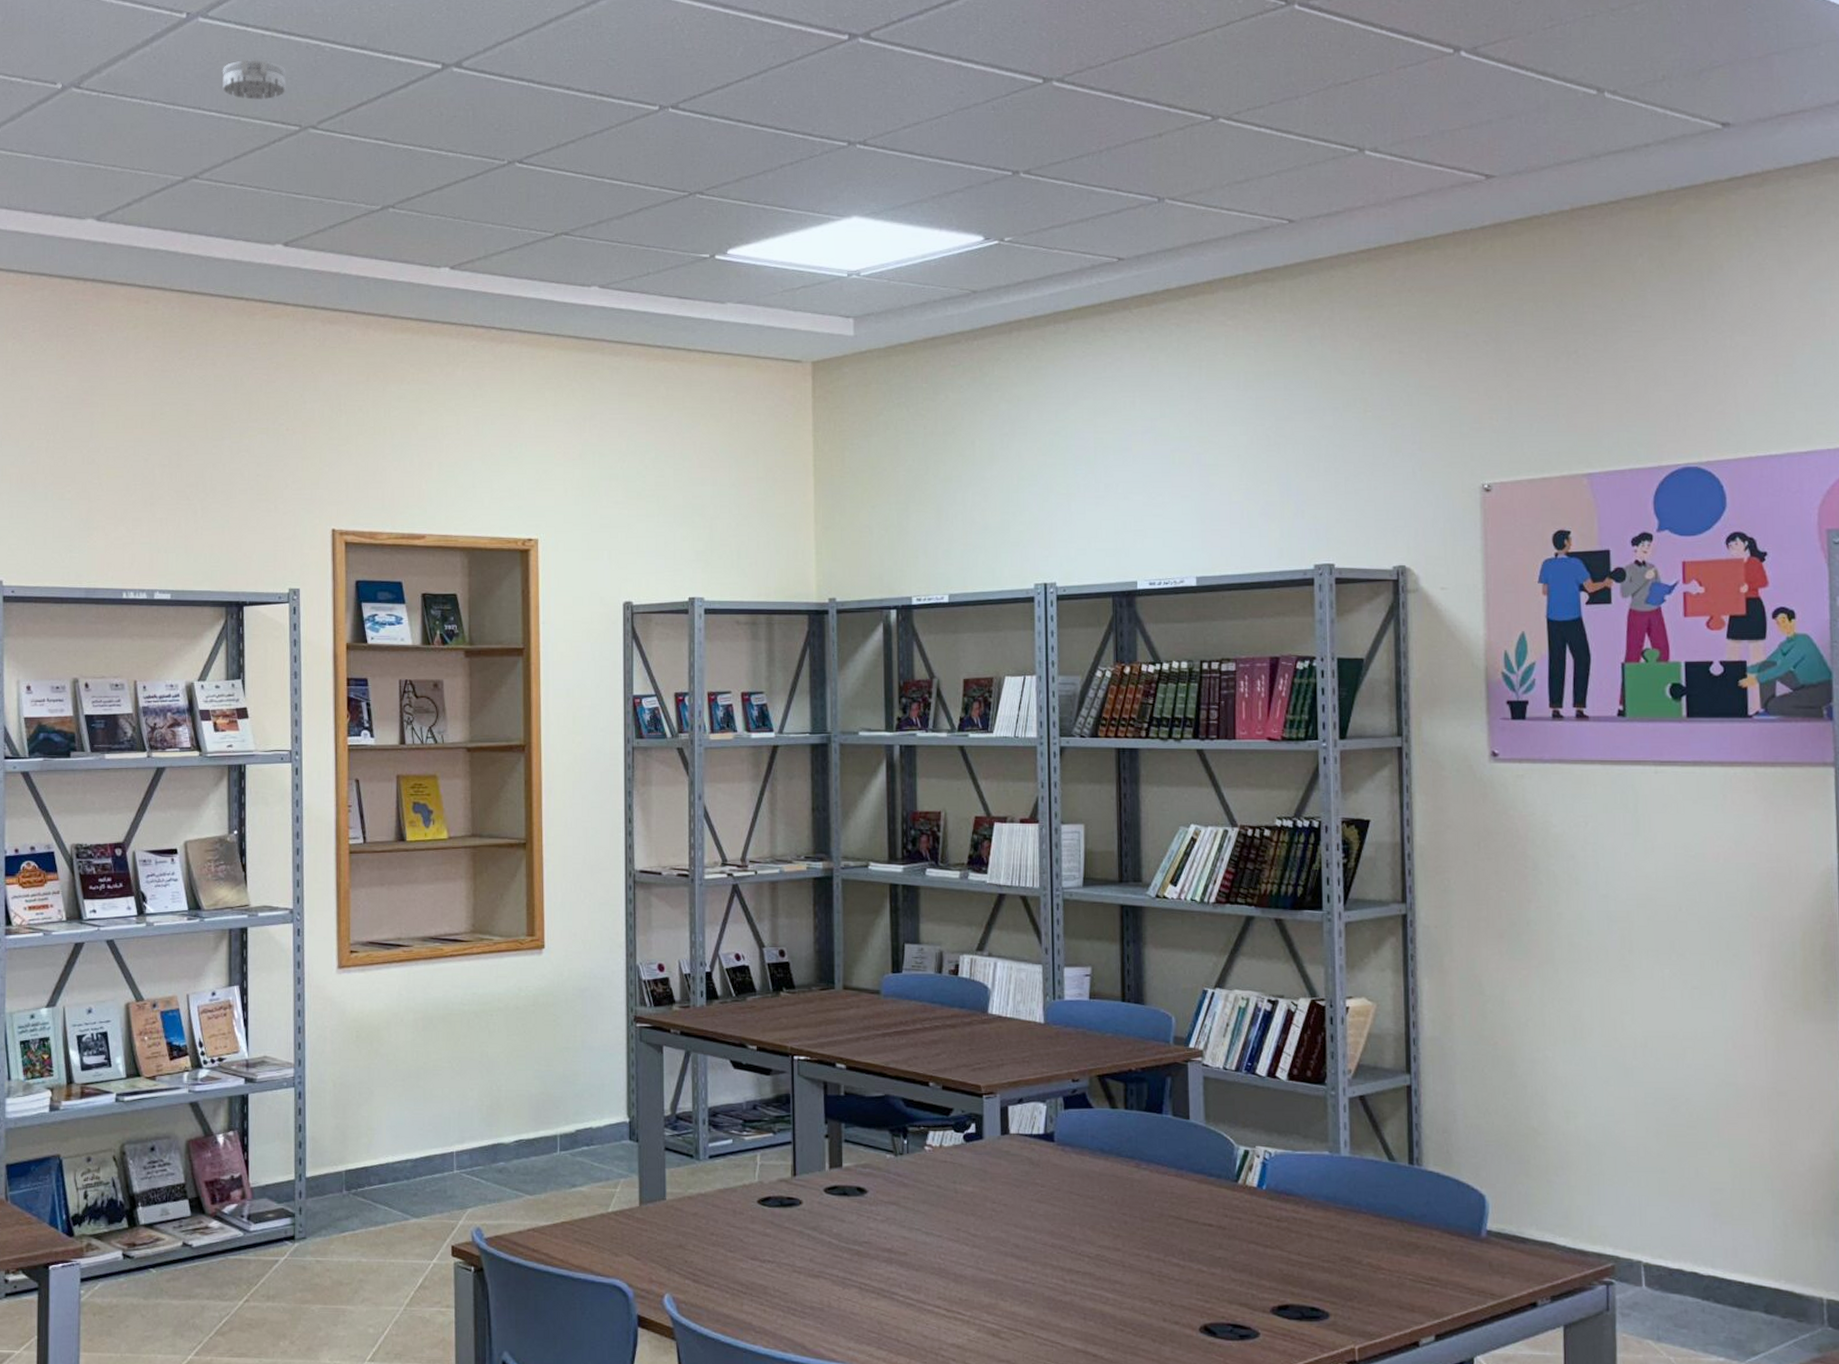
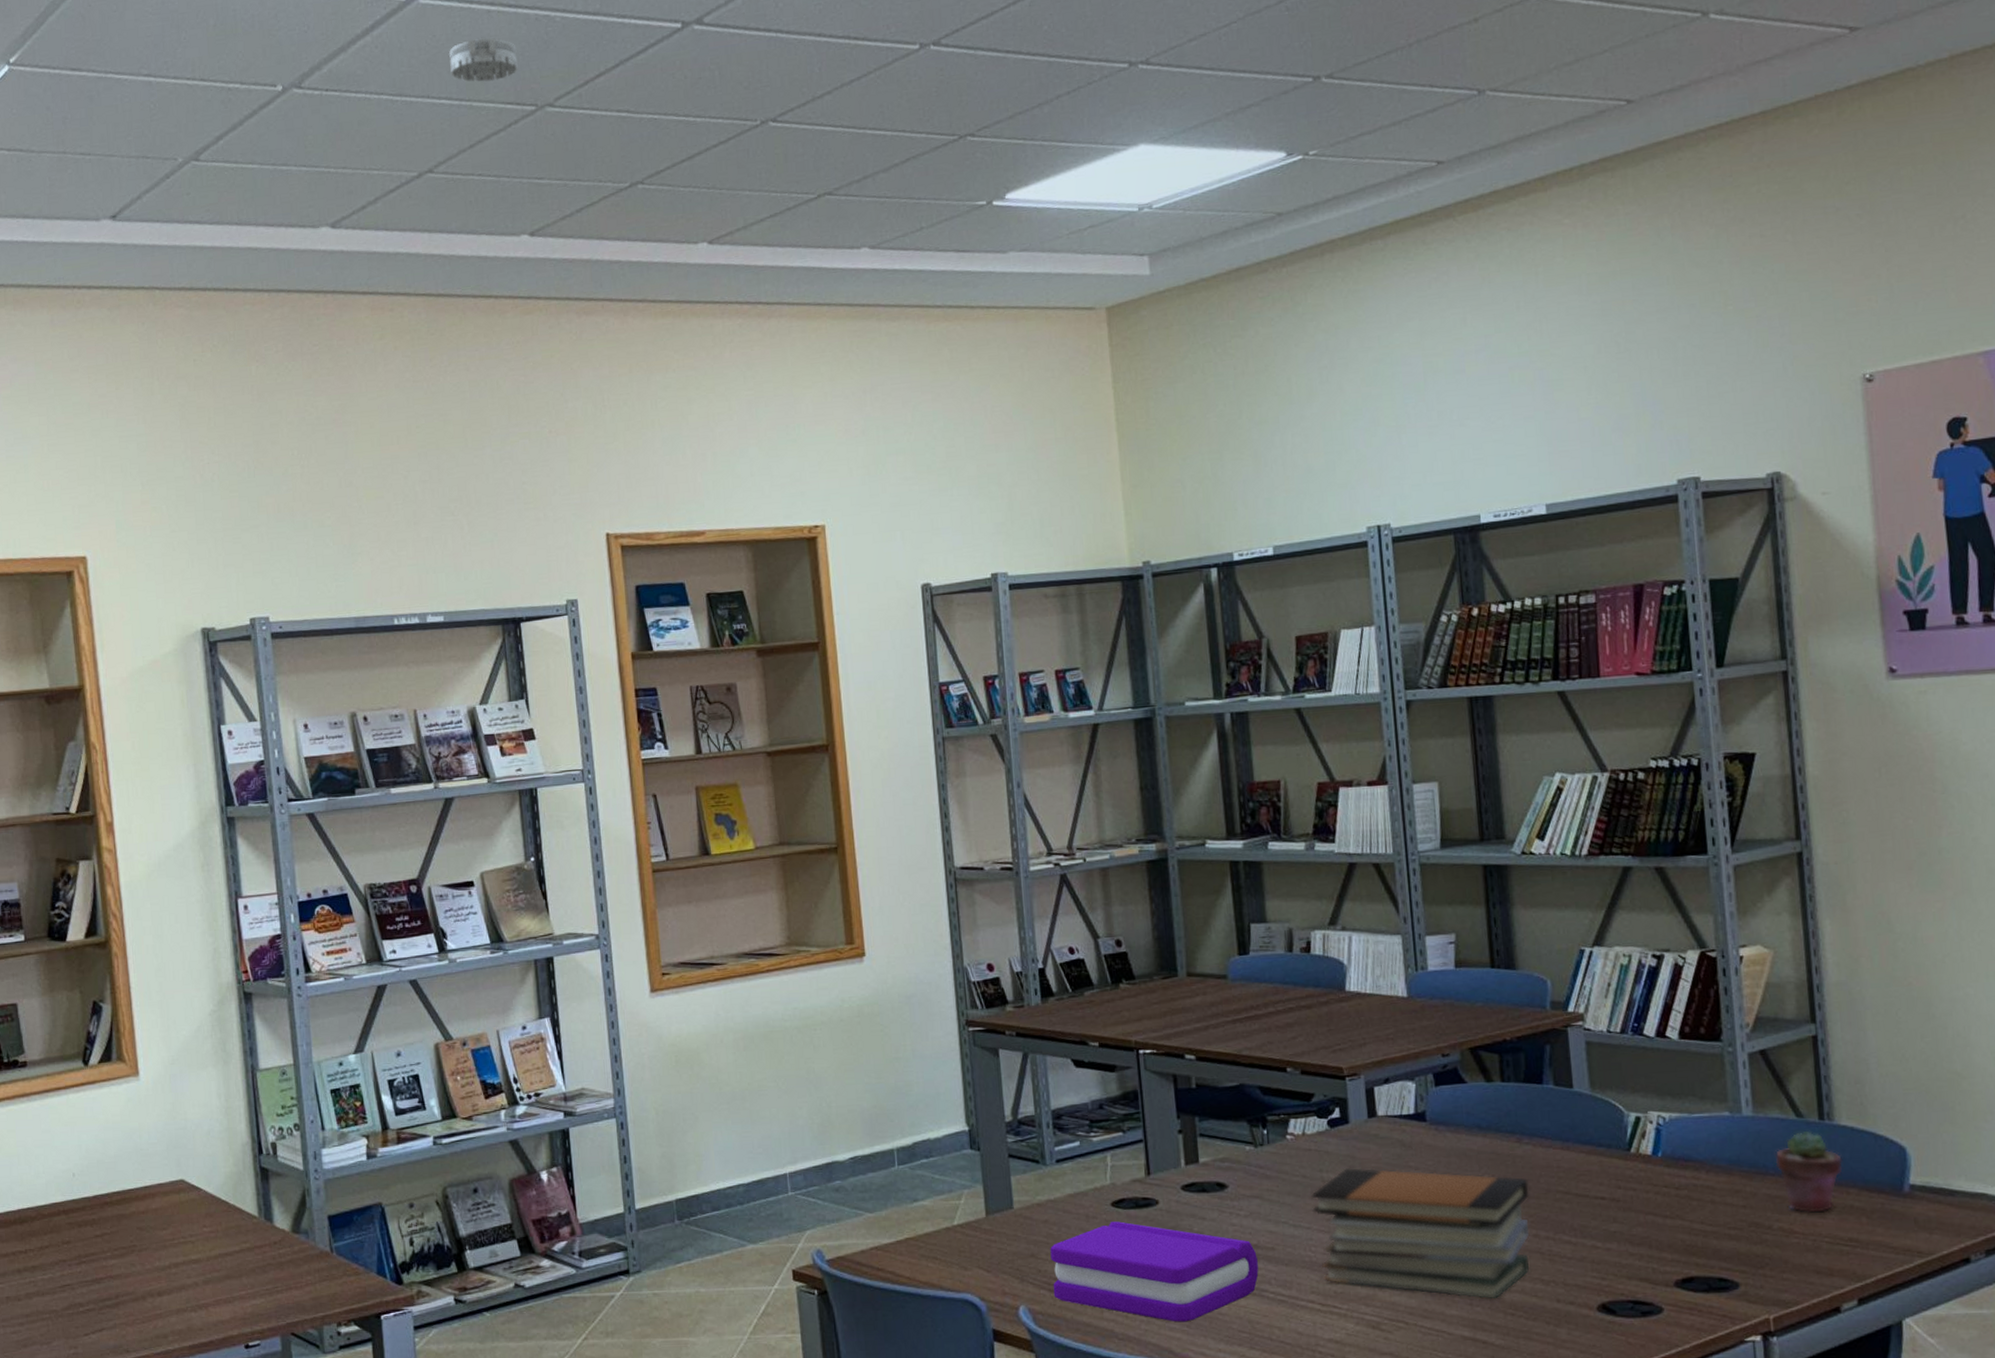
book: none [697,1218,890,1319] -> present [1050,1221,1259,1322]
book stack: none [944,1181,1144,1315] -> present [1311,1168,1530,1300]
potted succulent: none [1368,1174,1428,1251] -> present [1775,1131,1843,1213]

